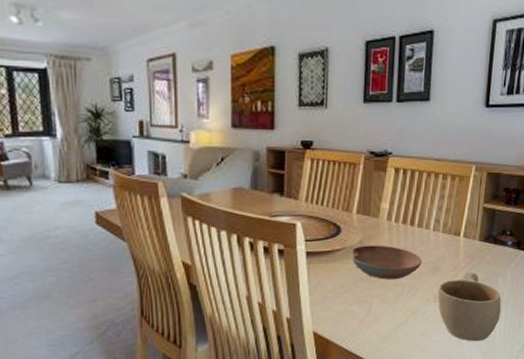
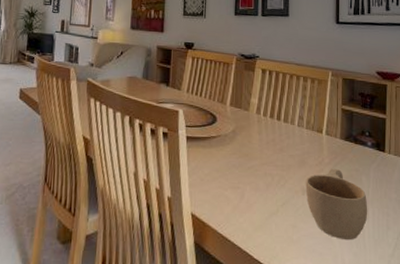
bowl: present [352,245,422,280] -> none [226,135,289,169]

